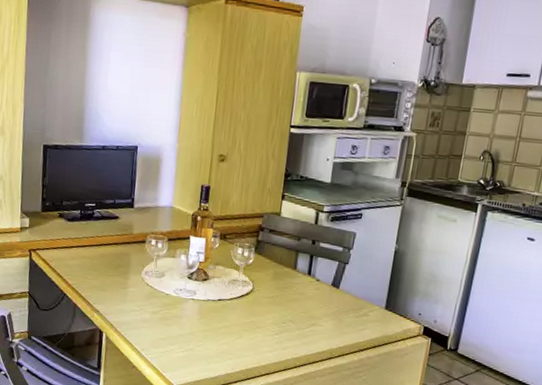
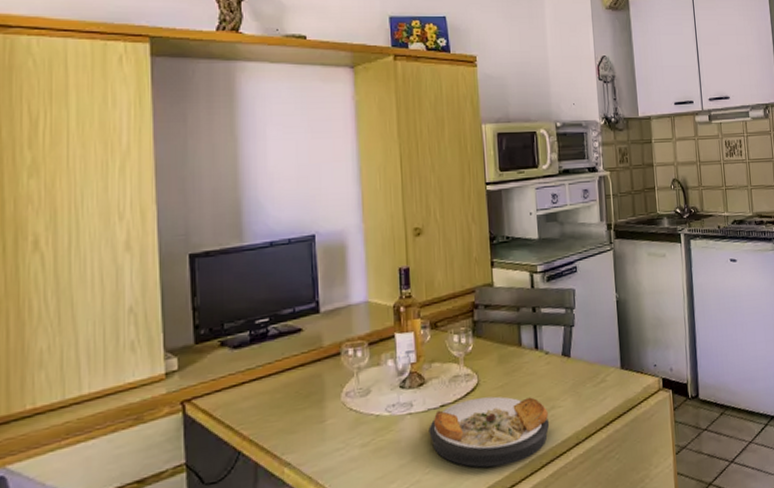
plate: none [205,300,310,358] -> present [428,396,550,468]

